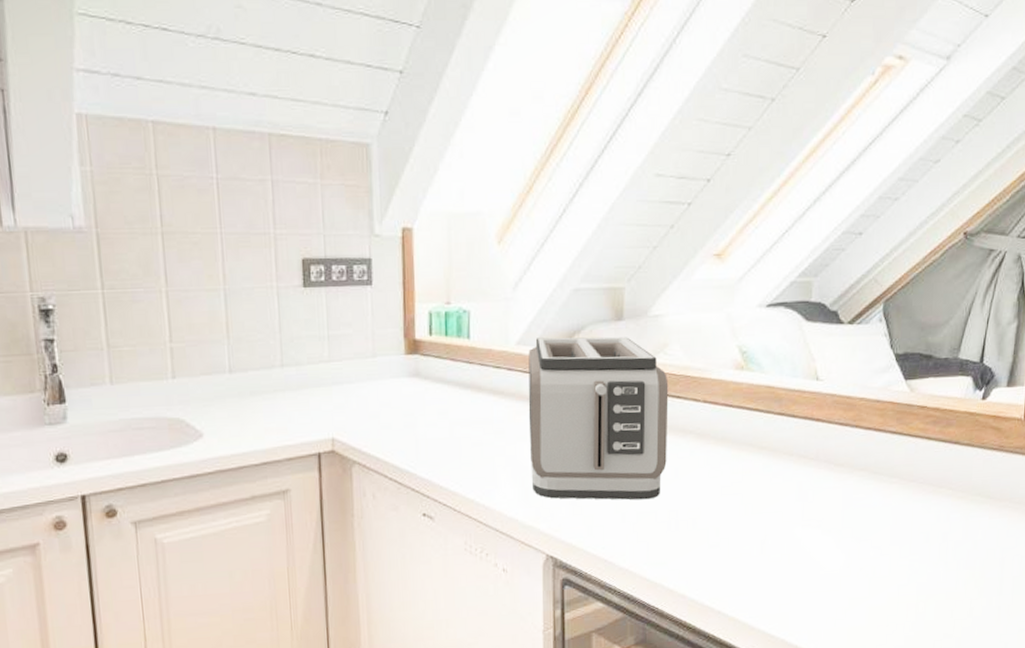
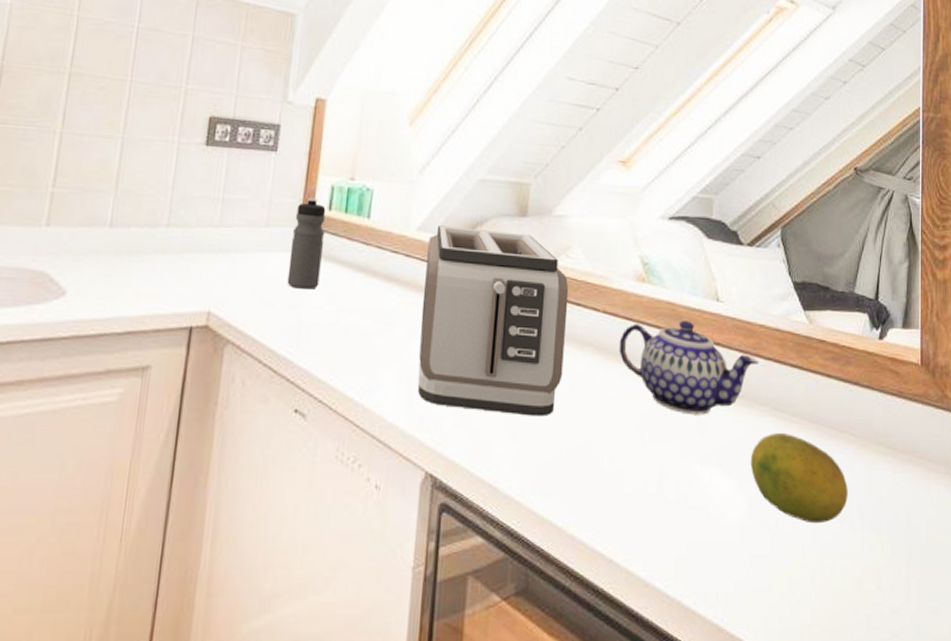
water bottle: none [398,326,430,410] -> present [287,198,326,290]
teapot: none [720,401,859,486] -> present [619,321,759,415]
fruit: none [849,493,944,568] -> present [750,433,848,524]

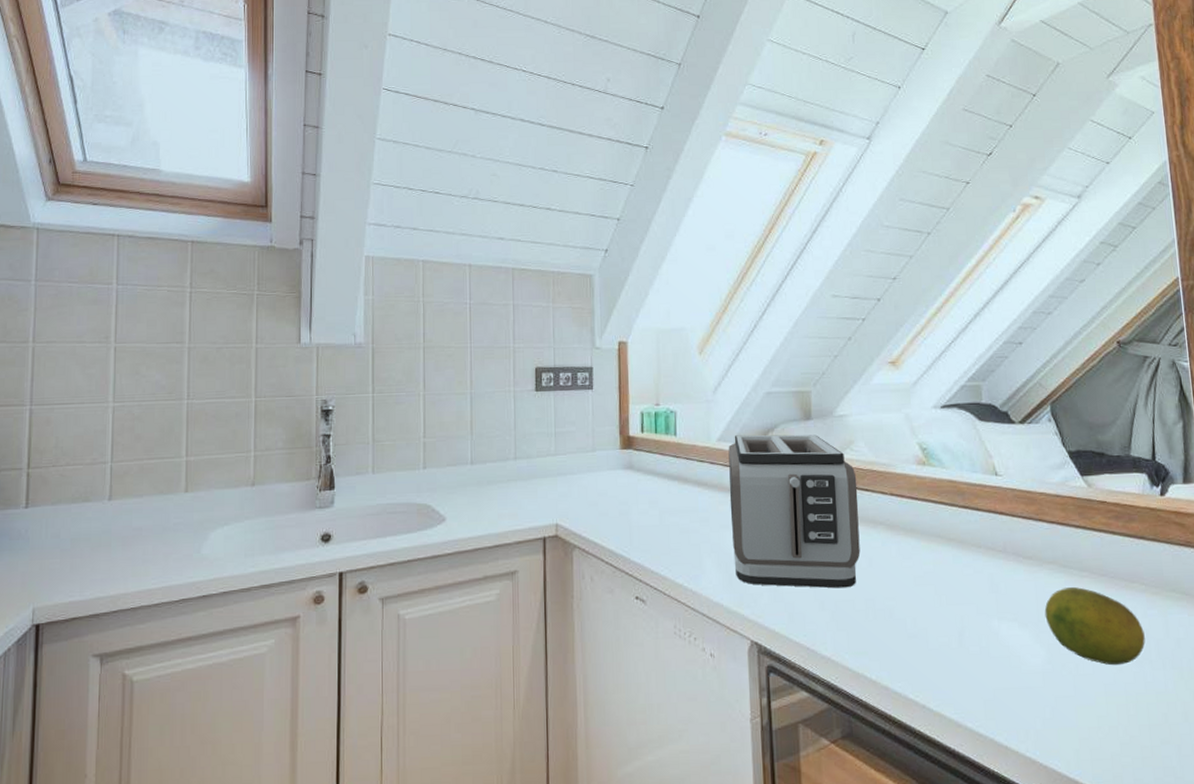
water bottle: present [287,198,326,290] -> none [614,424,642,499]
teapot: present [619,321,759,415] -> none [908,495,1043,577]

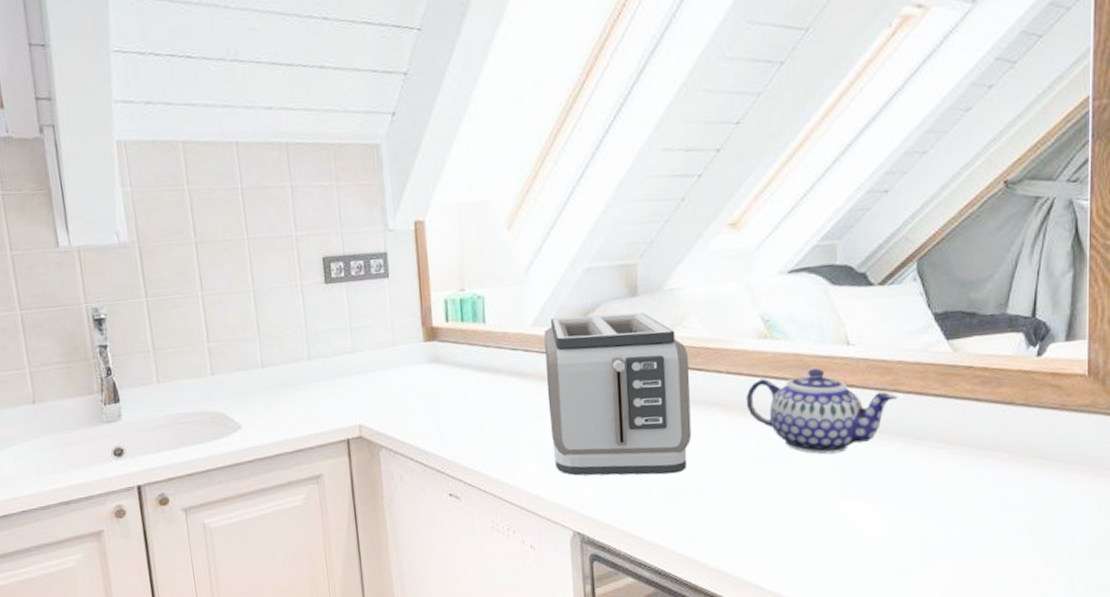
teapot: none [908,495,1043,577] -> present [746,368,898,455]
fruit: present [1044,587,1145,666] -> none [893,459,1002,537]

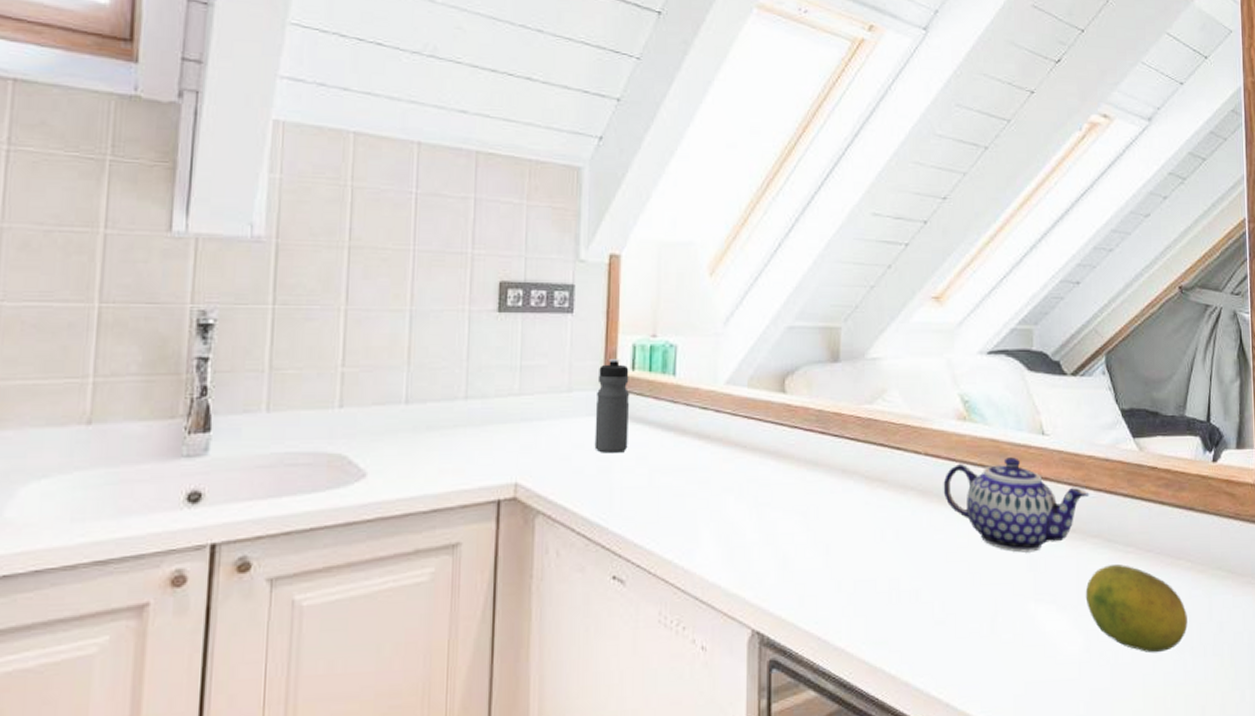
water bottle: none [417,314,450,395] -> present [594,359,630,453]
toaster: present [544,312,692,476] -> none [736,377,888,566]
fruit: none [893,459,1002,537] -> present [1085,564,1188,653]

